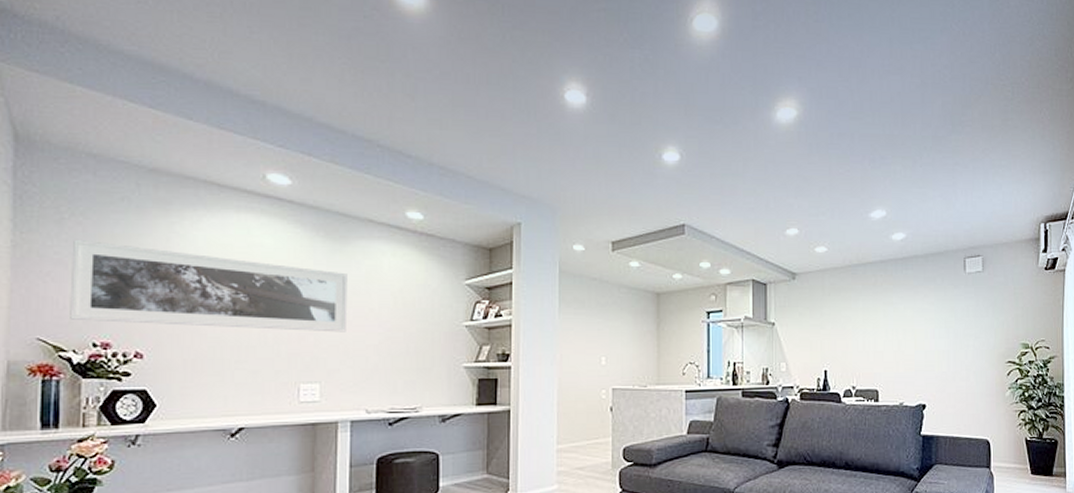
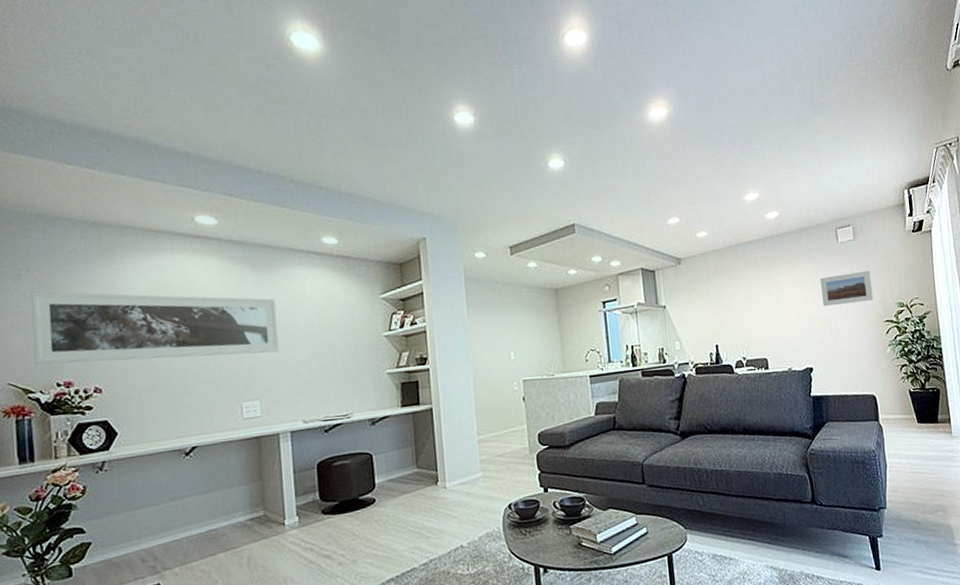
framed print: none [942,306,997,340] -> present [819,270,874,307]

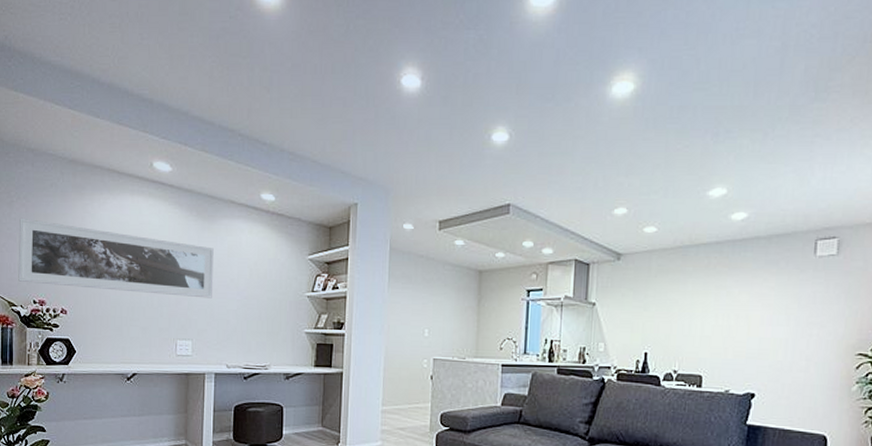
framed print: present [819,270,874,307] -> none [782,292,851,329]

